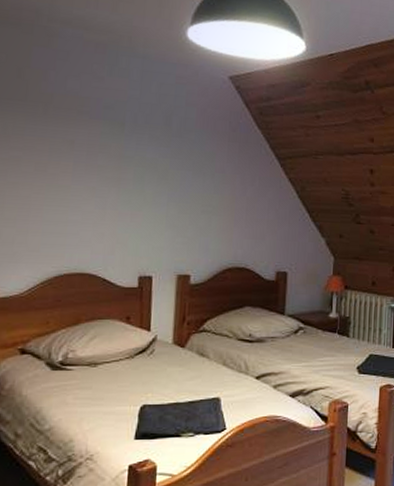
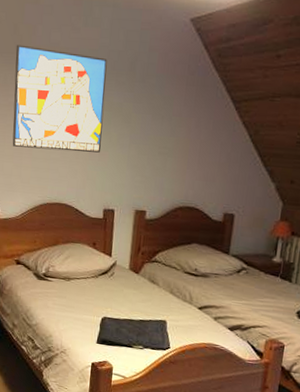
wall art: none [14,90,138,213] -> present [12,44,107,153]

